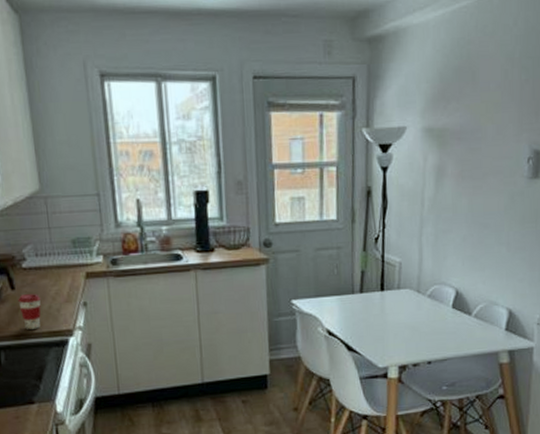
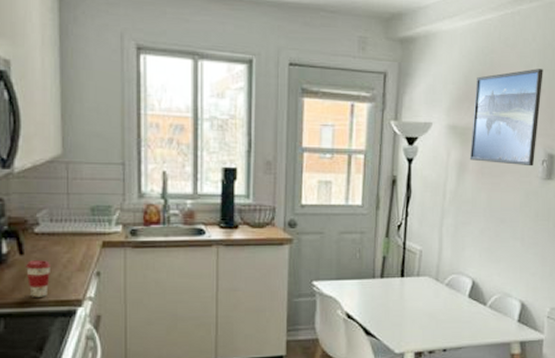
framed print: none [448,57,527,166] -> present [469,69,543,167]

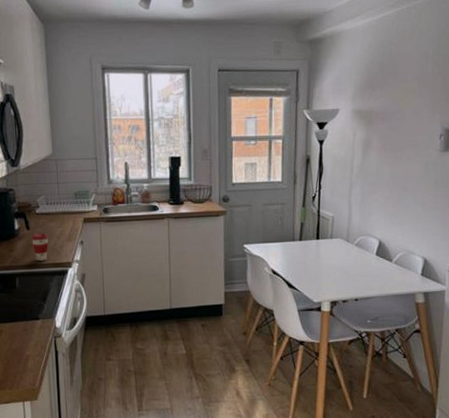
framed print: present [469,69,543,167] -> none [373,54,439,141]

